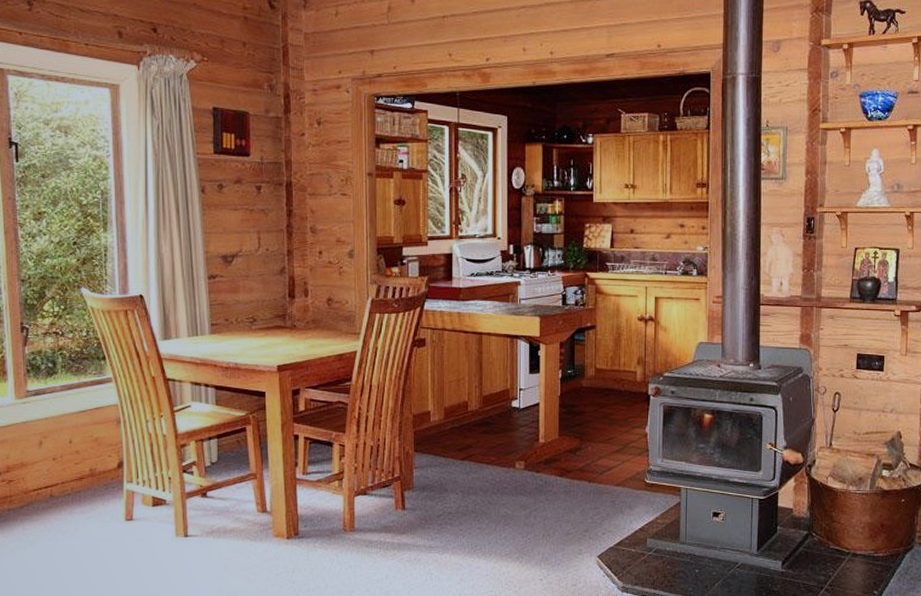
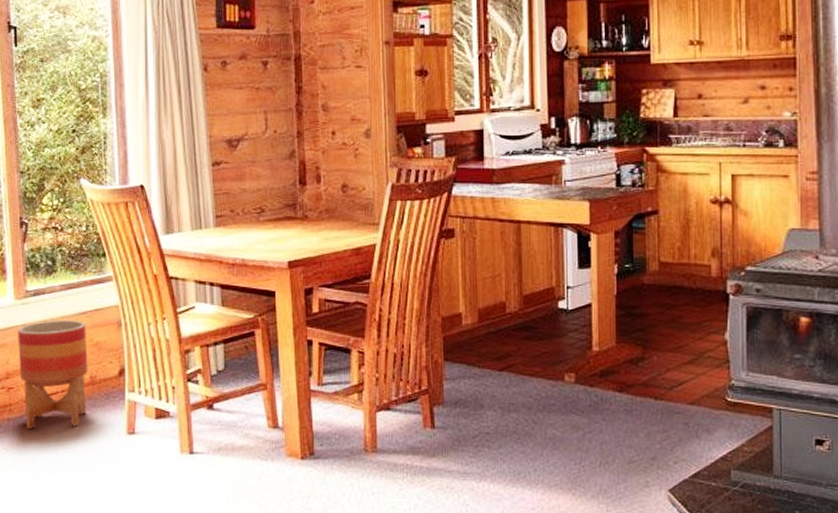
planter: none [18,417,88,518] -> present [18,319,88,429]

